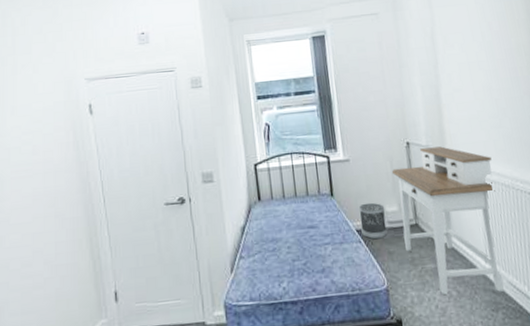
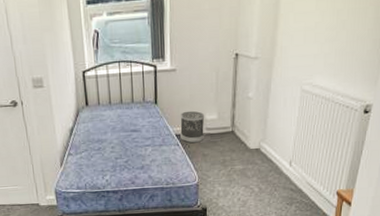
desk: present [391,146,504,296] -> none [216,58,318,191]

